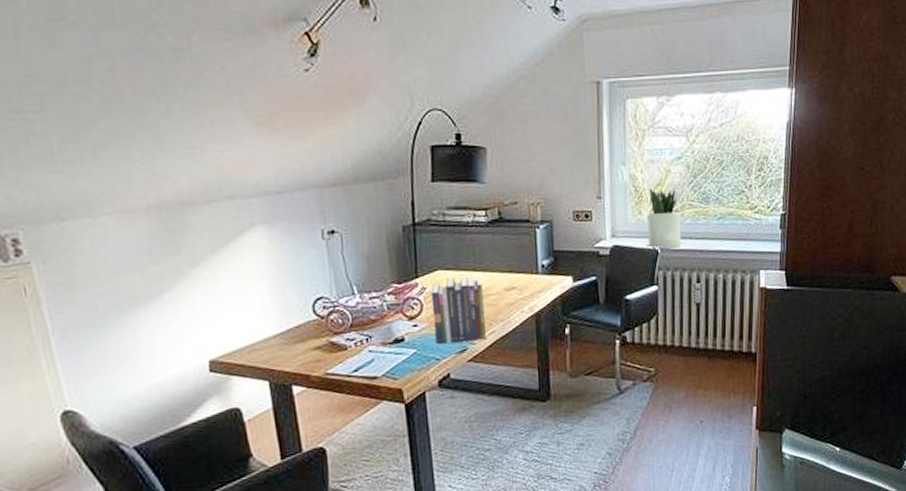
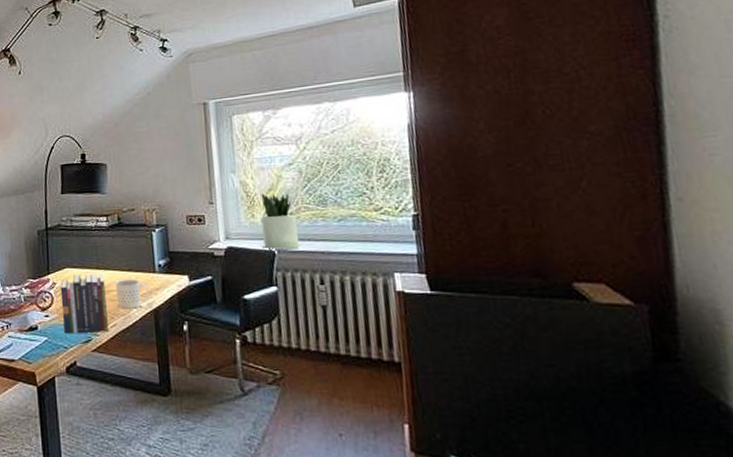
mug: none [495,281,531,314] -> present [116,279,149,309]

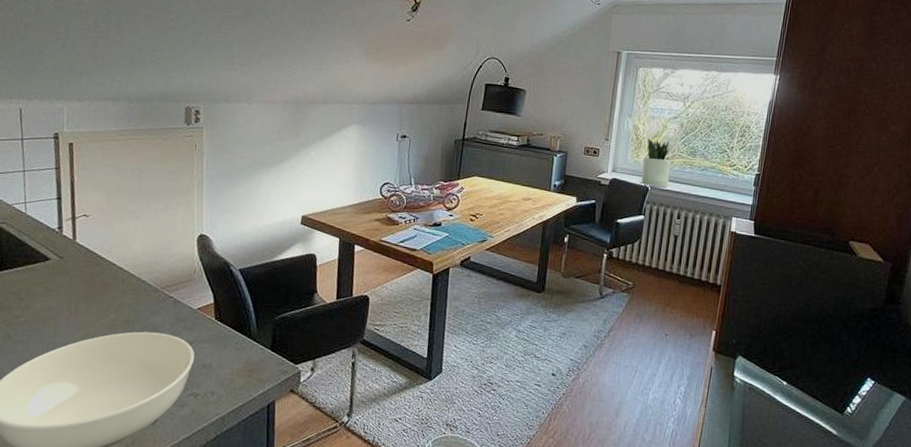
books: present [60,274,108,333] -> none [464,183,507,235]
mug: present [116,279,149,309] -> none [514,193,542,219]

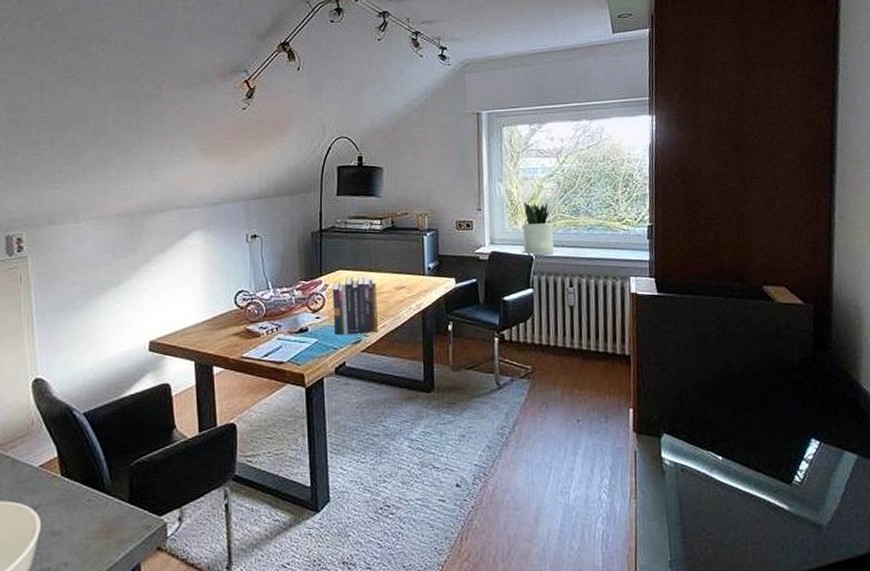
books: none [464,183,507,235] -> present [332,276,378,335]

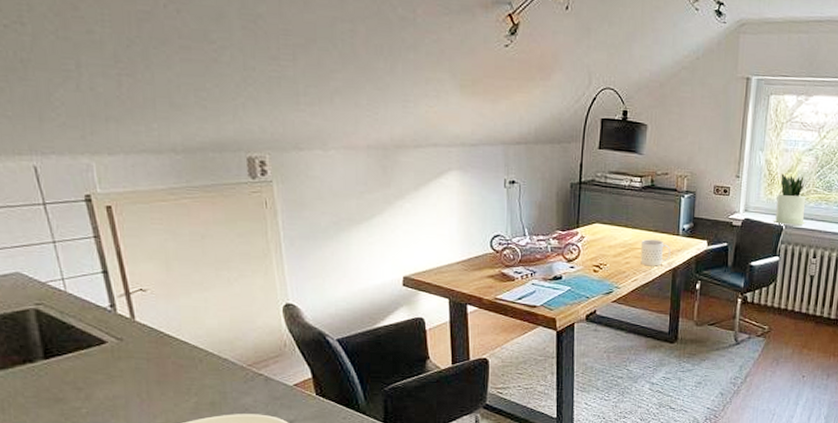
books: present [332,276,378,335] -> none [587,231,632,286]
mug: none [387,282,418,310] -> present [640,239,671,267]

